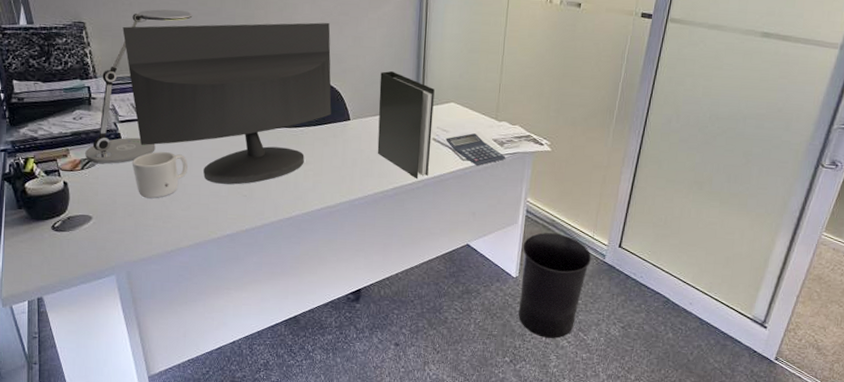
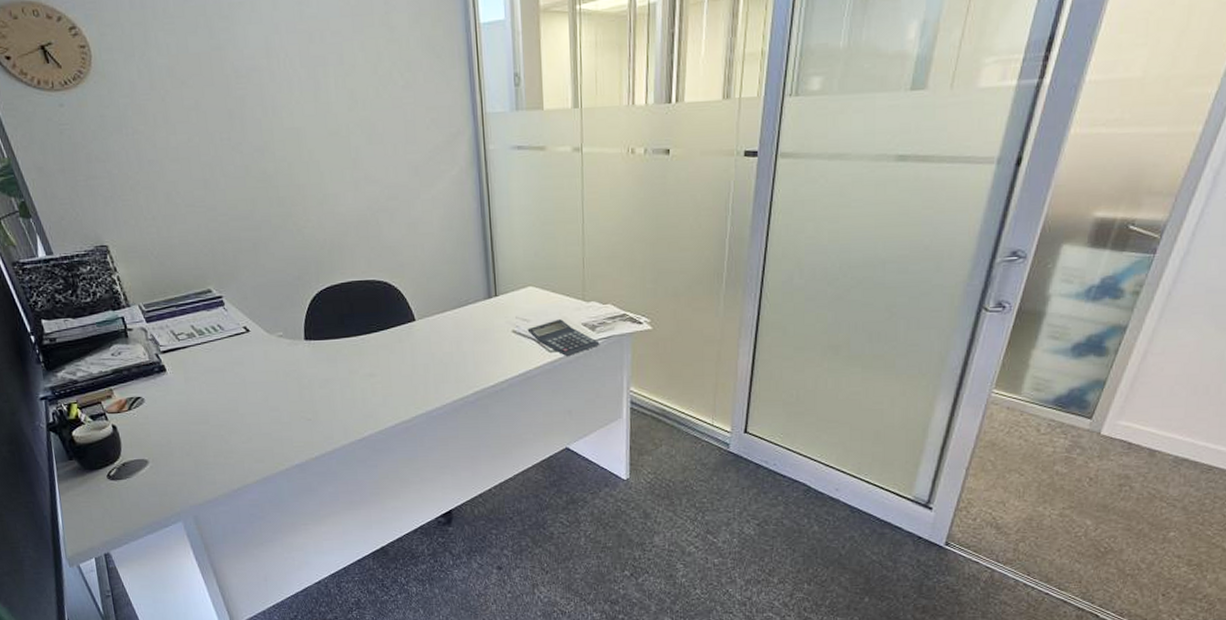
desk lamp: present [85,9,193,164] -> none [130,217,224,401]
computer monitor: present [122,22,332,185] -> none [149,210,393,409]
mug: present [132,152,188,199] -> none [181,380,243,434]
binder: present [377,70,435,180] -> none [443,257,512,380]
waste bin: present [519,232,591,338] -> none [631,424,713,545]

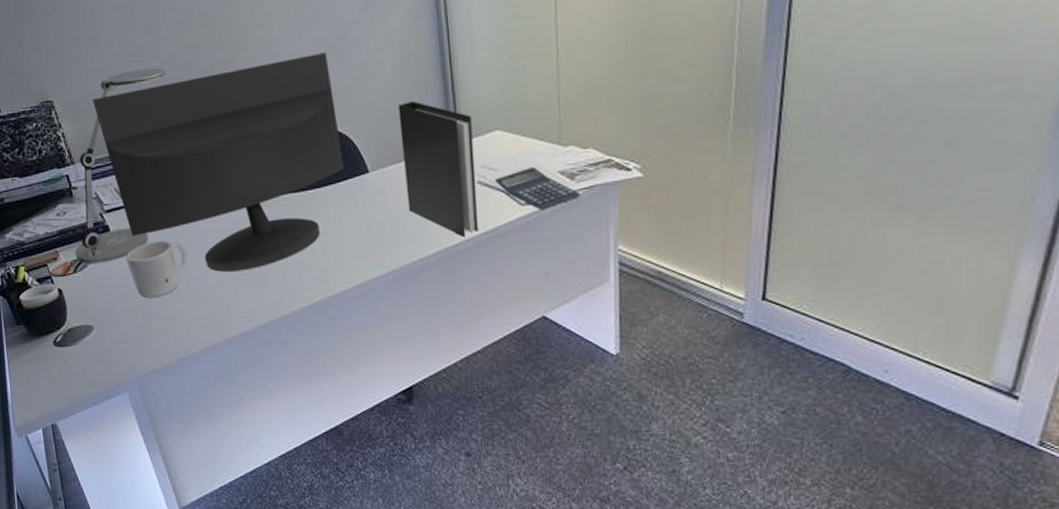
desk lamp: none [130,217,224,401] -> present [75,67,166,263]
computer monitor: none [149,210,393,409] -> present [92,51,344,272]
mug: none [181,380,243,434] -> present [125,241,187,299]
binder: none [443,257,512,380] -> present [398,100,478,238]

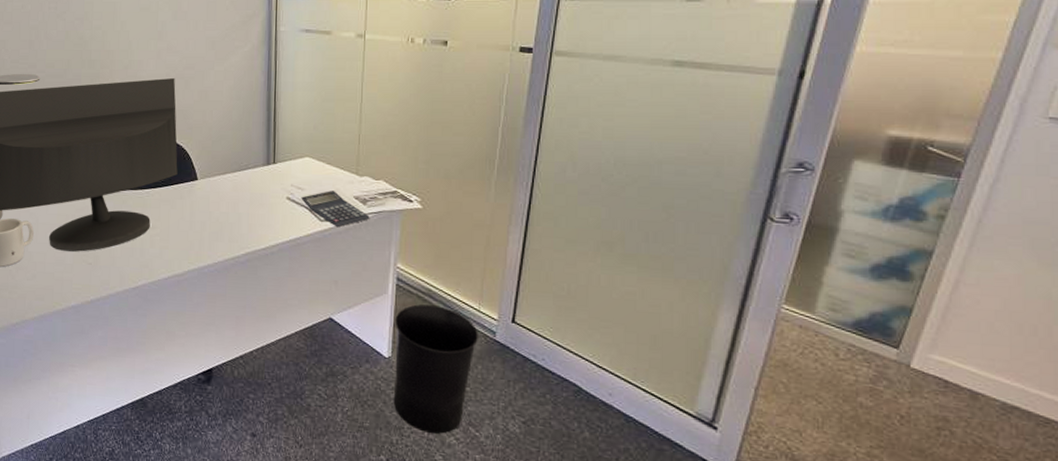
binder: present [398,100,478,238] -> none [227,125,287,244]
waste bin: none [620,289,723,434] -> present [394,304,478,434]

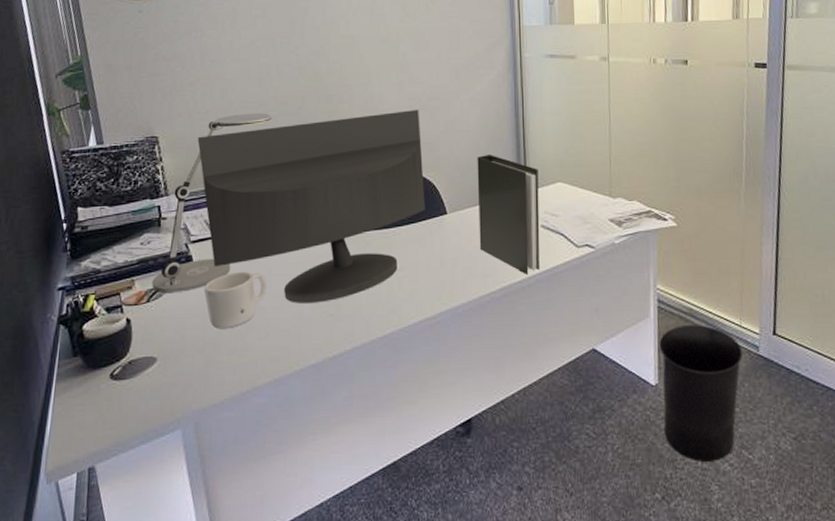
binder: none [227,125,287,244] -> present [477,154,540,275]
calculator: present [301,190,370,228] -> none [555,215,627,253]

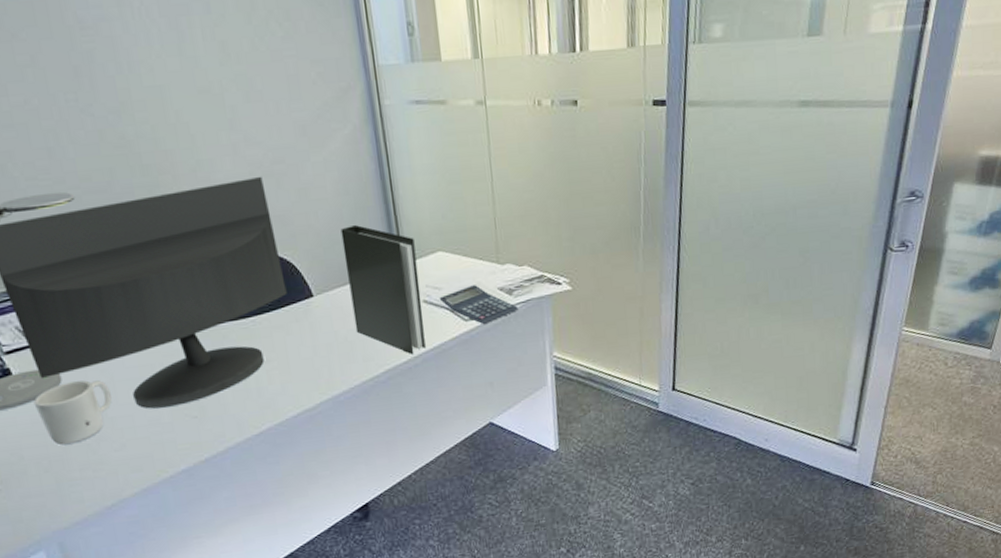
calculator: none [555,215,627,253] -> present [439,285,519,325]
waste bin: present [659,325,743,462] -> none [558,387,643,515]

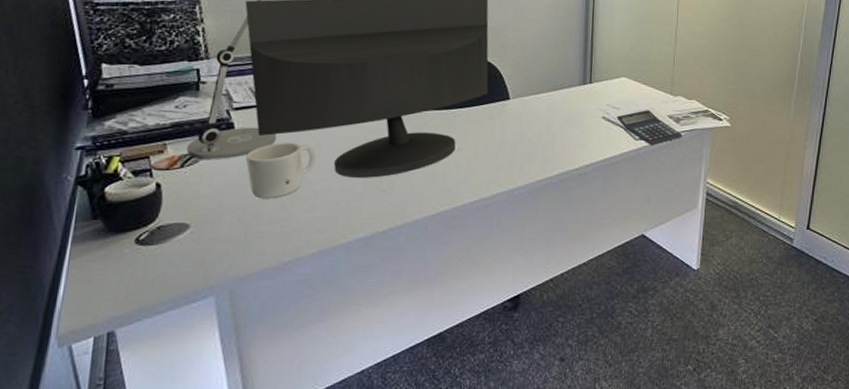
binder: present [340,224,426,355] -> none [540,44,604,163]

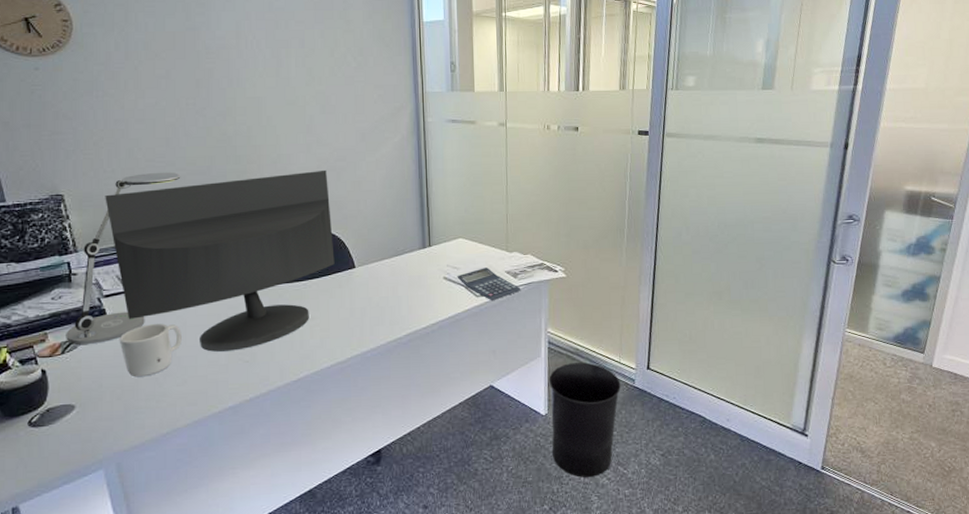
waste bin: none [702,217,778,338] -> present [549,362,621,477]

